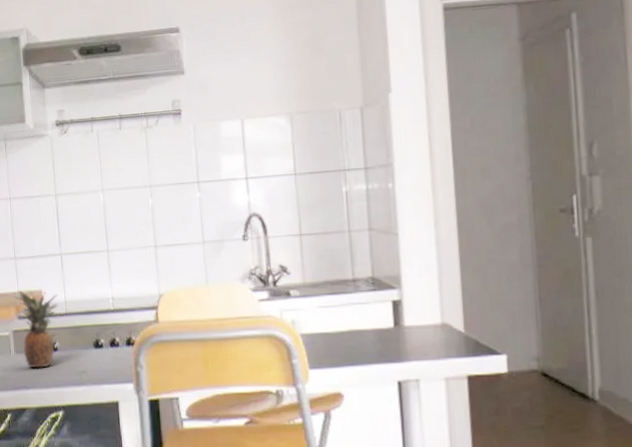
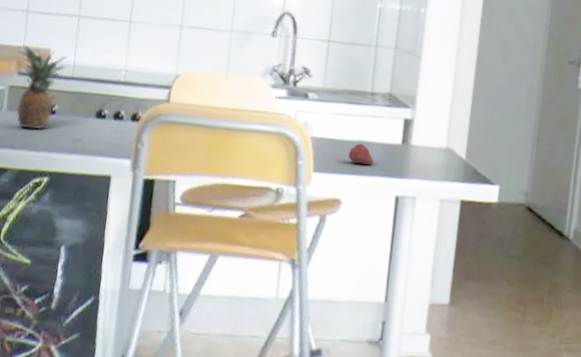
fruit: none [341,333,369,354] -> present [348,144,374,165]

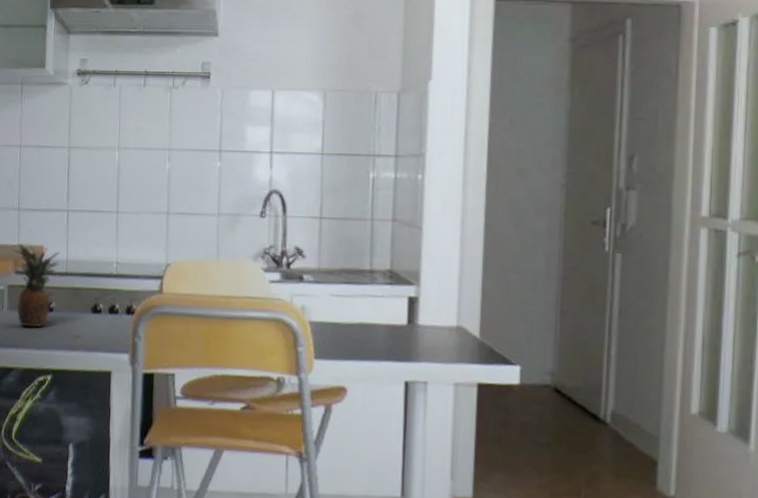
fruit: present [348,144,374,165] -> none [350,326,378,349]

